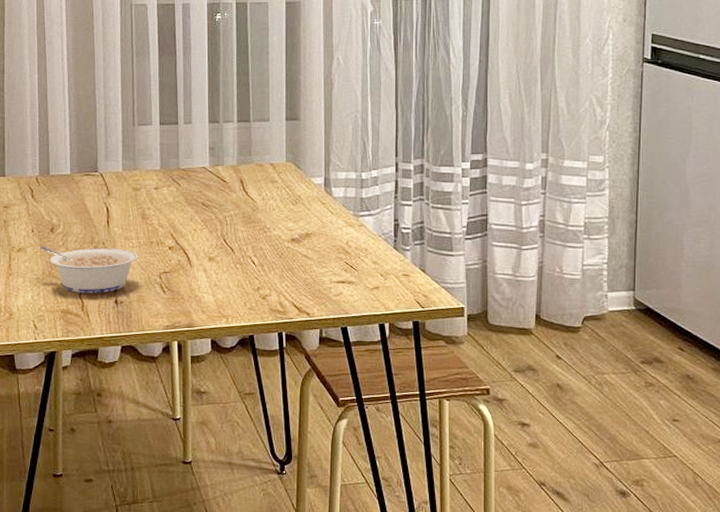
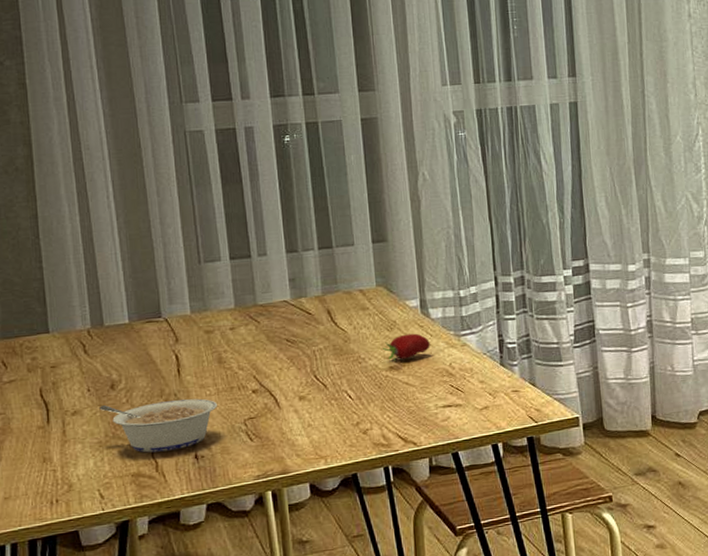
fruit: none [287,209,330,234] -> present [383,333,430,361]

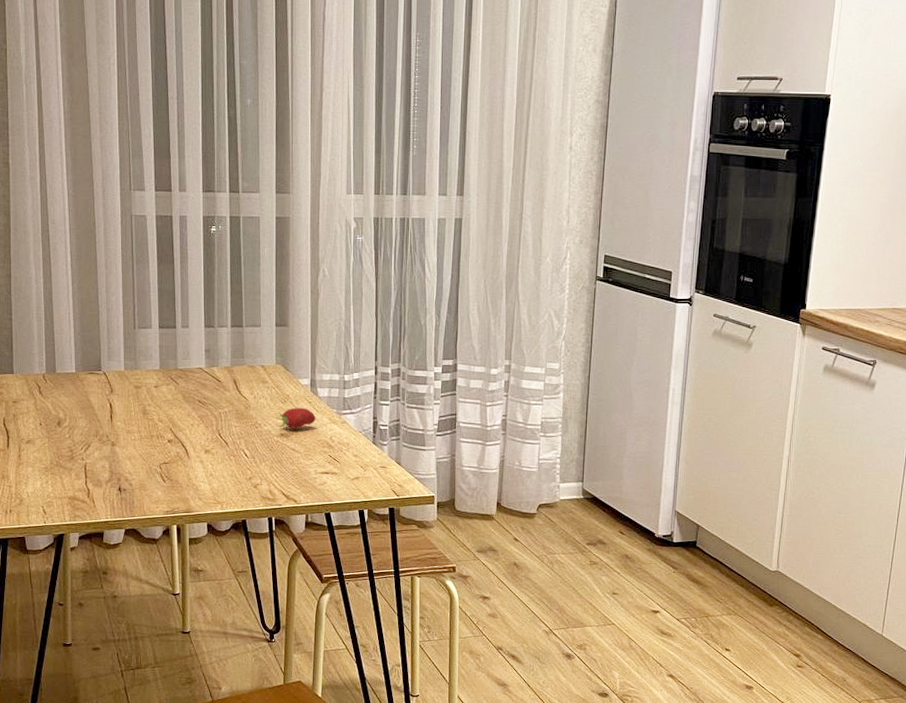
legume: present [99,398,218,453] -> none [48,437,140,482]

